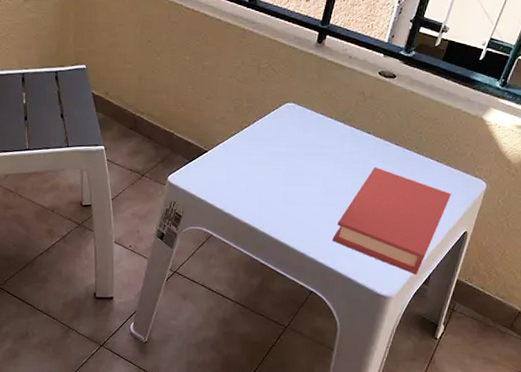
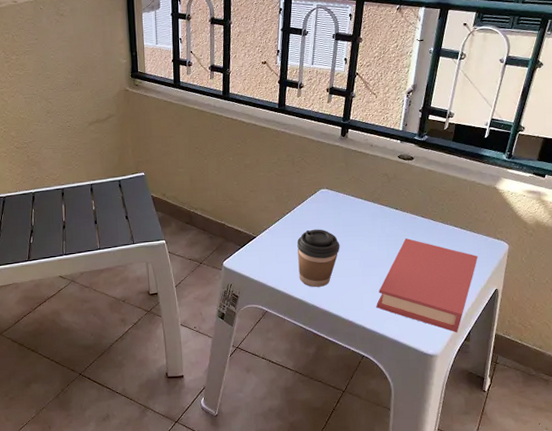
coffee cup: none [251,148,301,213] -> present [297,229,340,287]

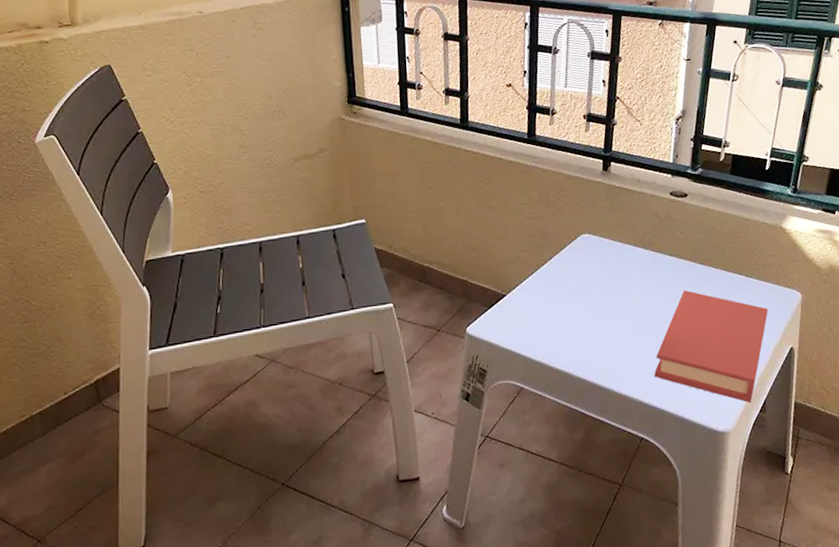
coffee cup: present [297,229,340,287] -> none [556,282,608,355]

